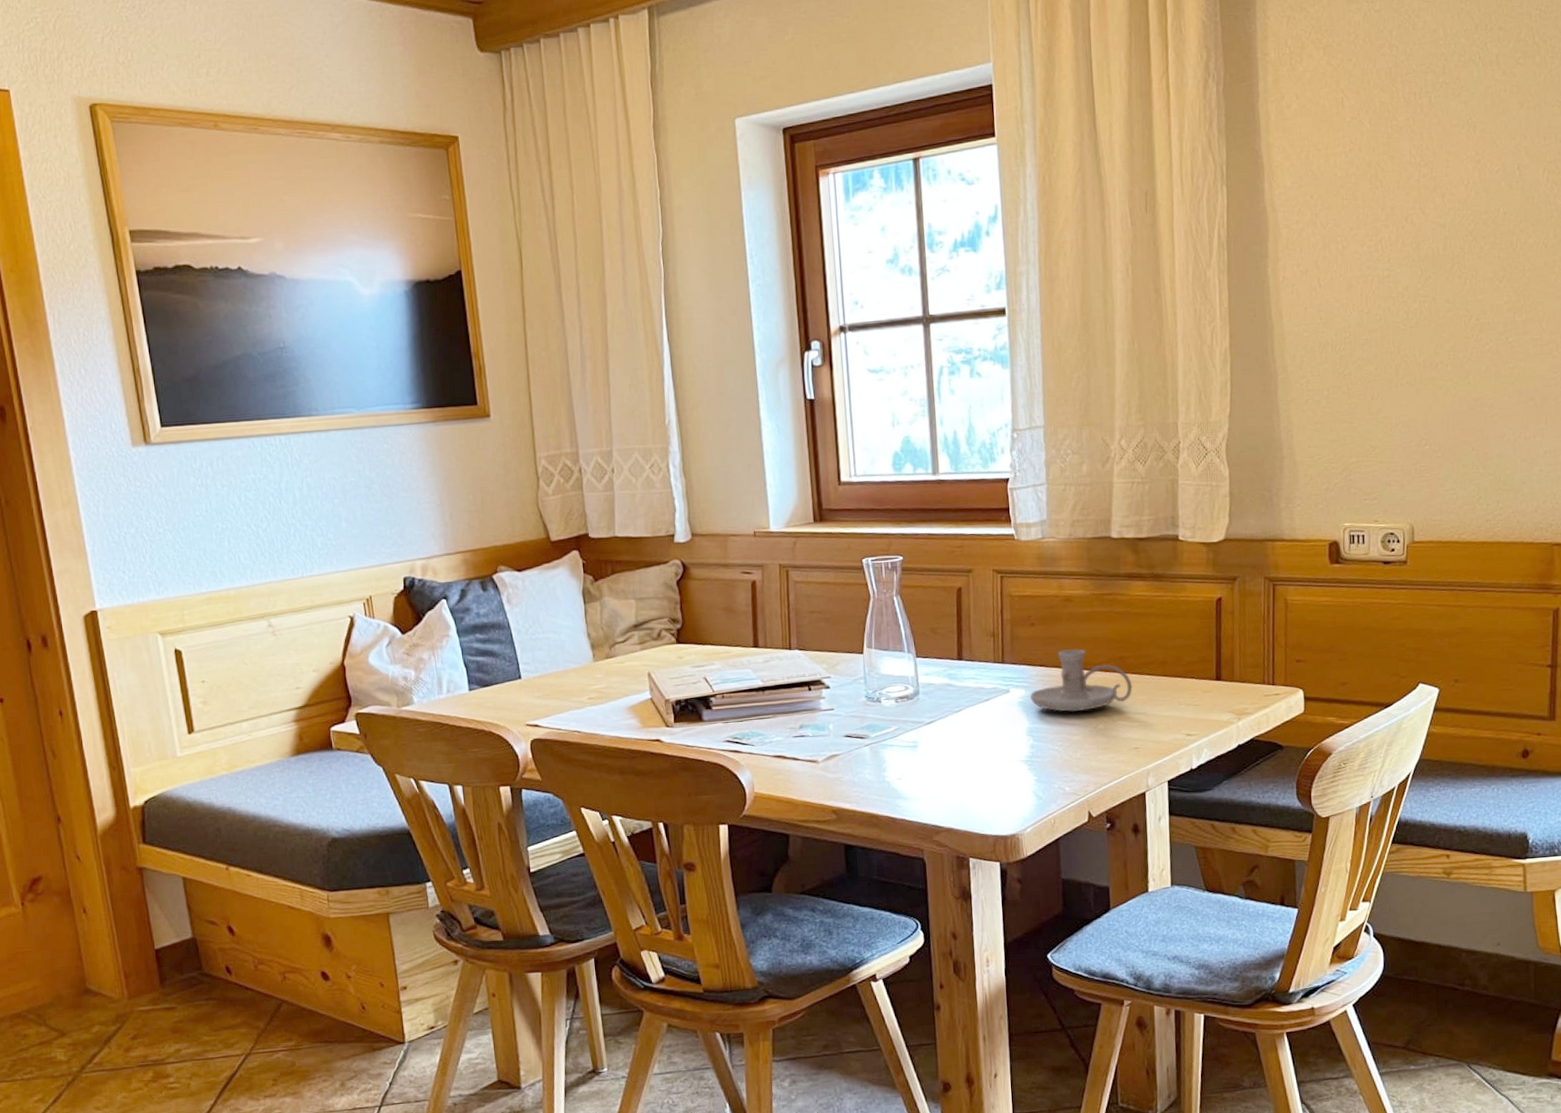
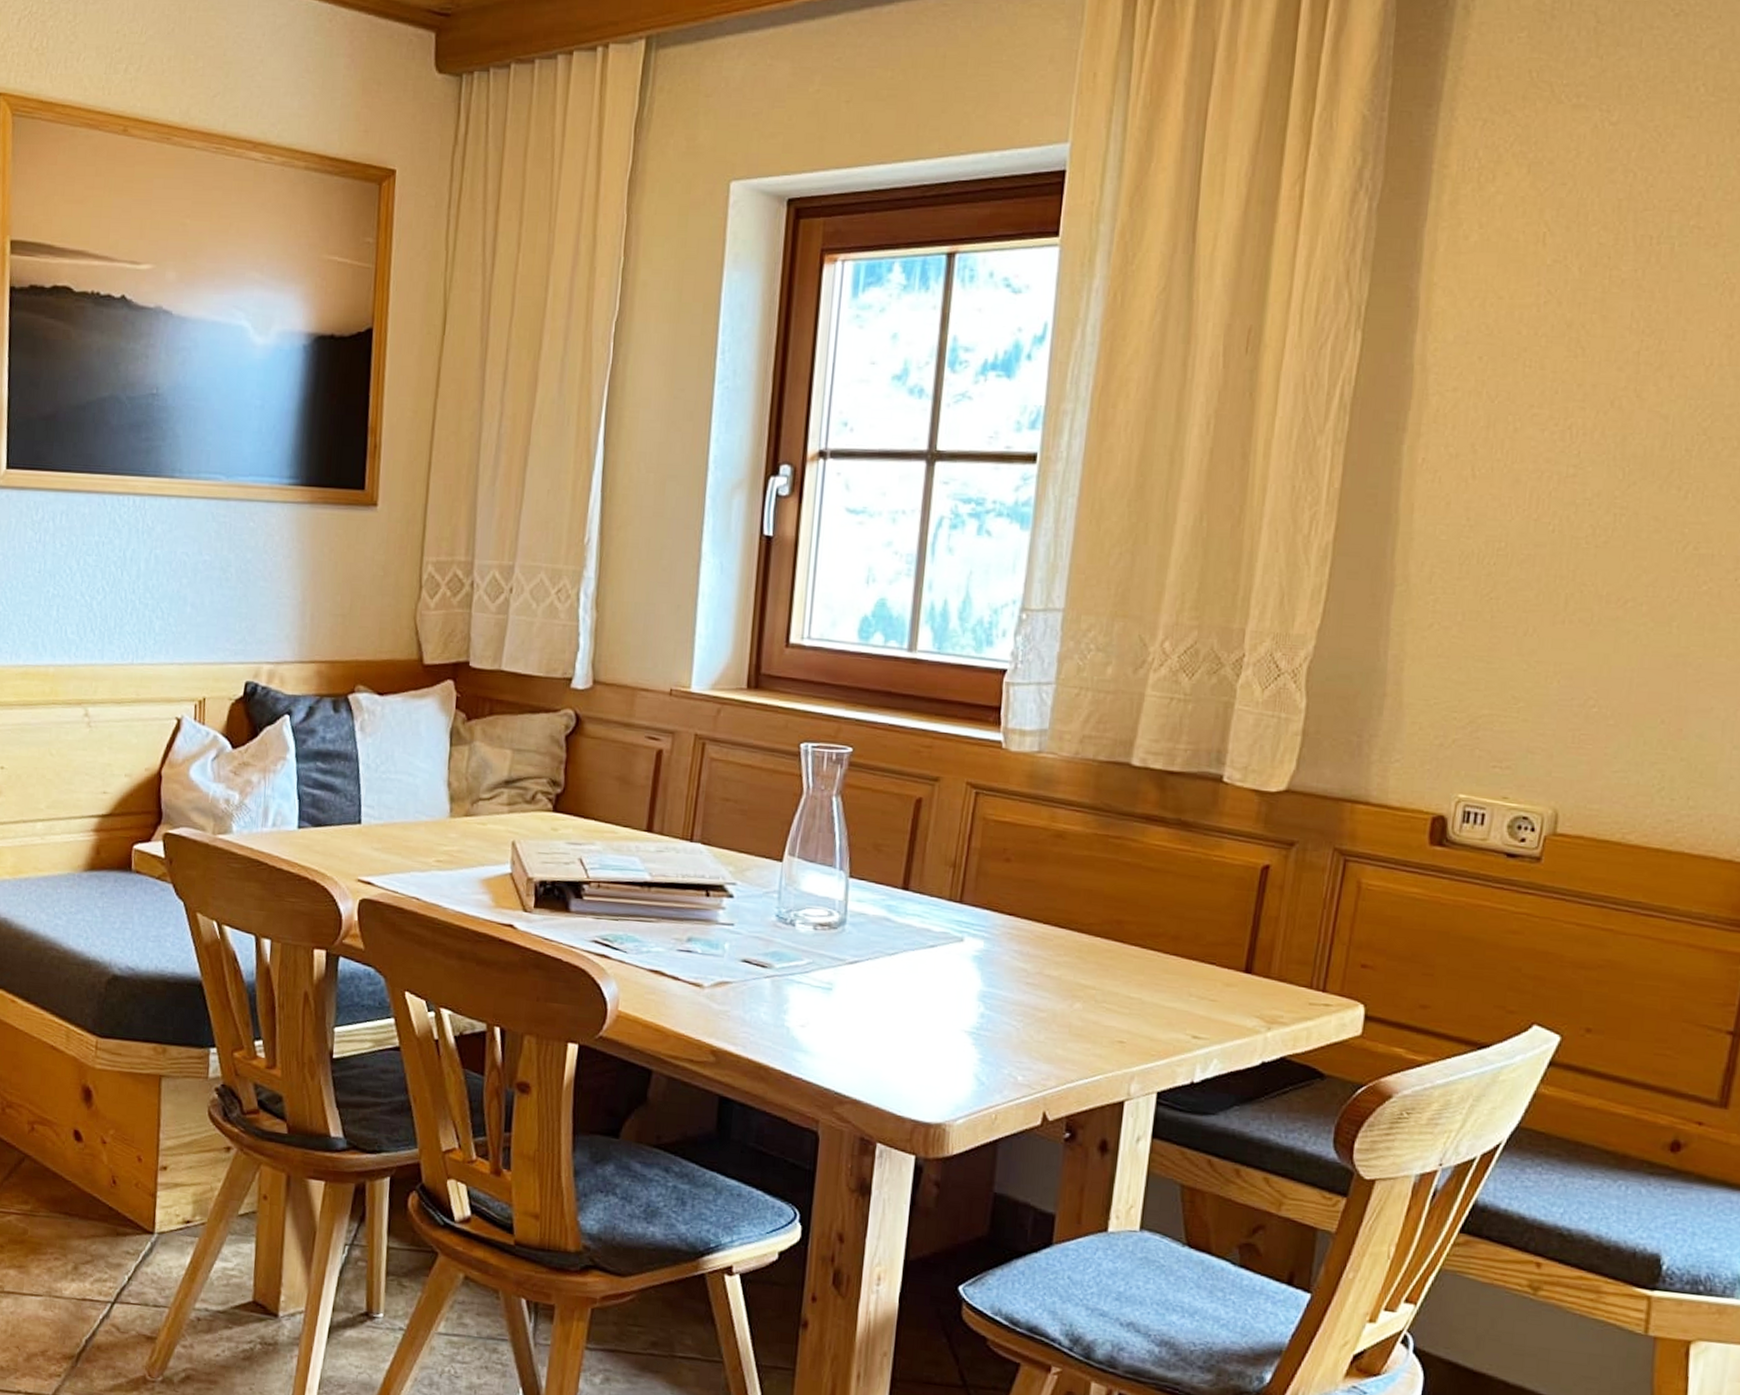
candle holder: present [1029,649,1133,713] -> none [989,899,1129,982]

